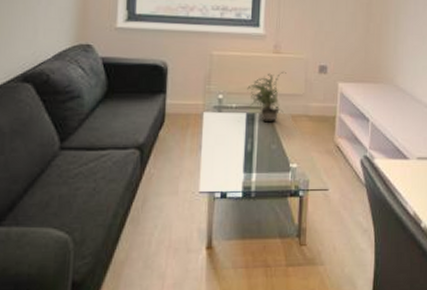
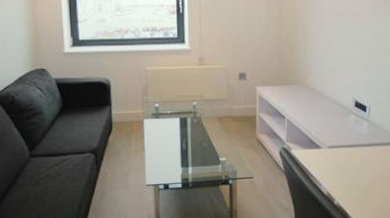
potted plant: present [247,71,286,121] -> none [179,80,211,124]

